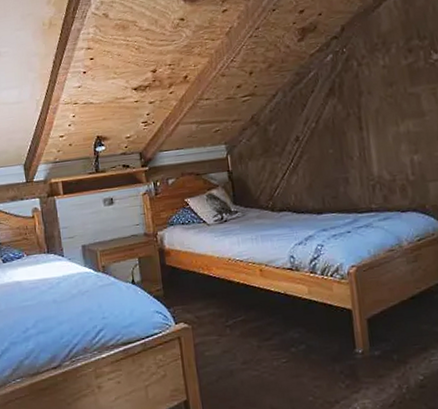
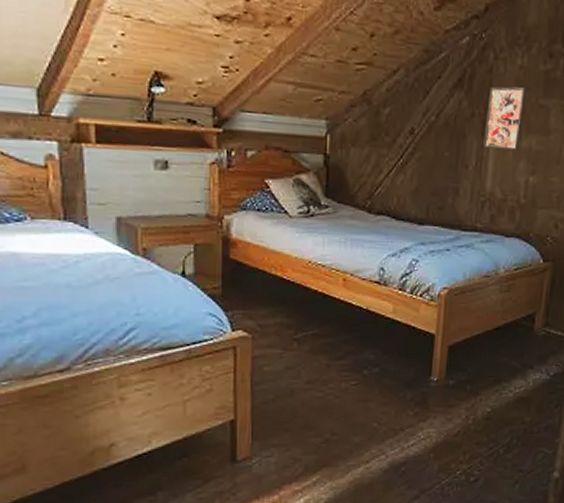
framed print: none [359,81,398,139] -> present [483,86,527,151]

